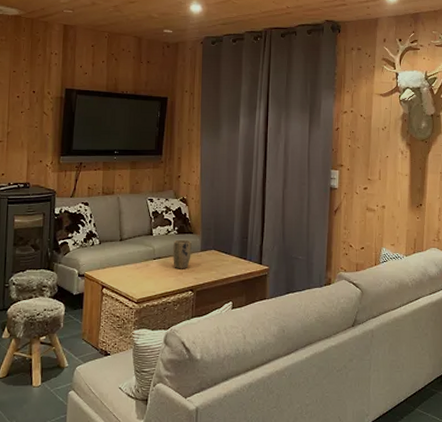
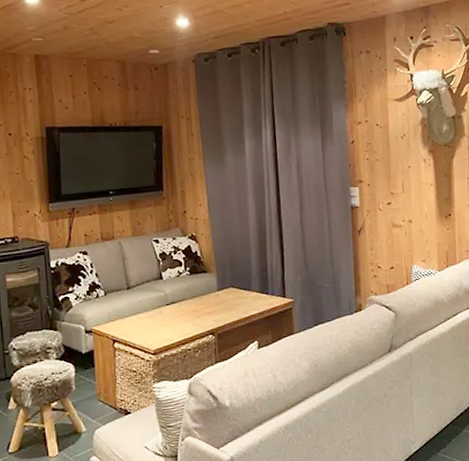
plant pot: present [173,239,192,269] -> none [186,280,208,313]

